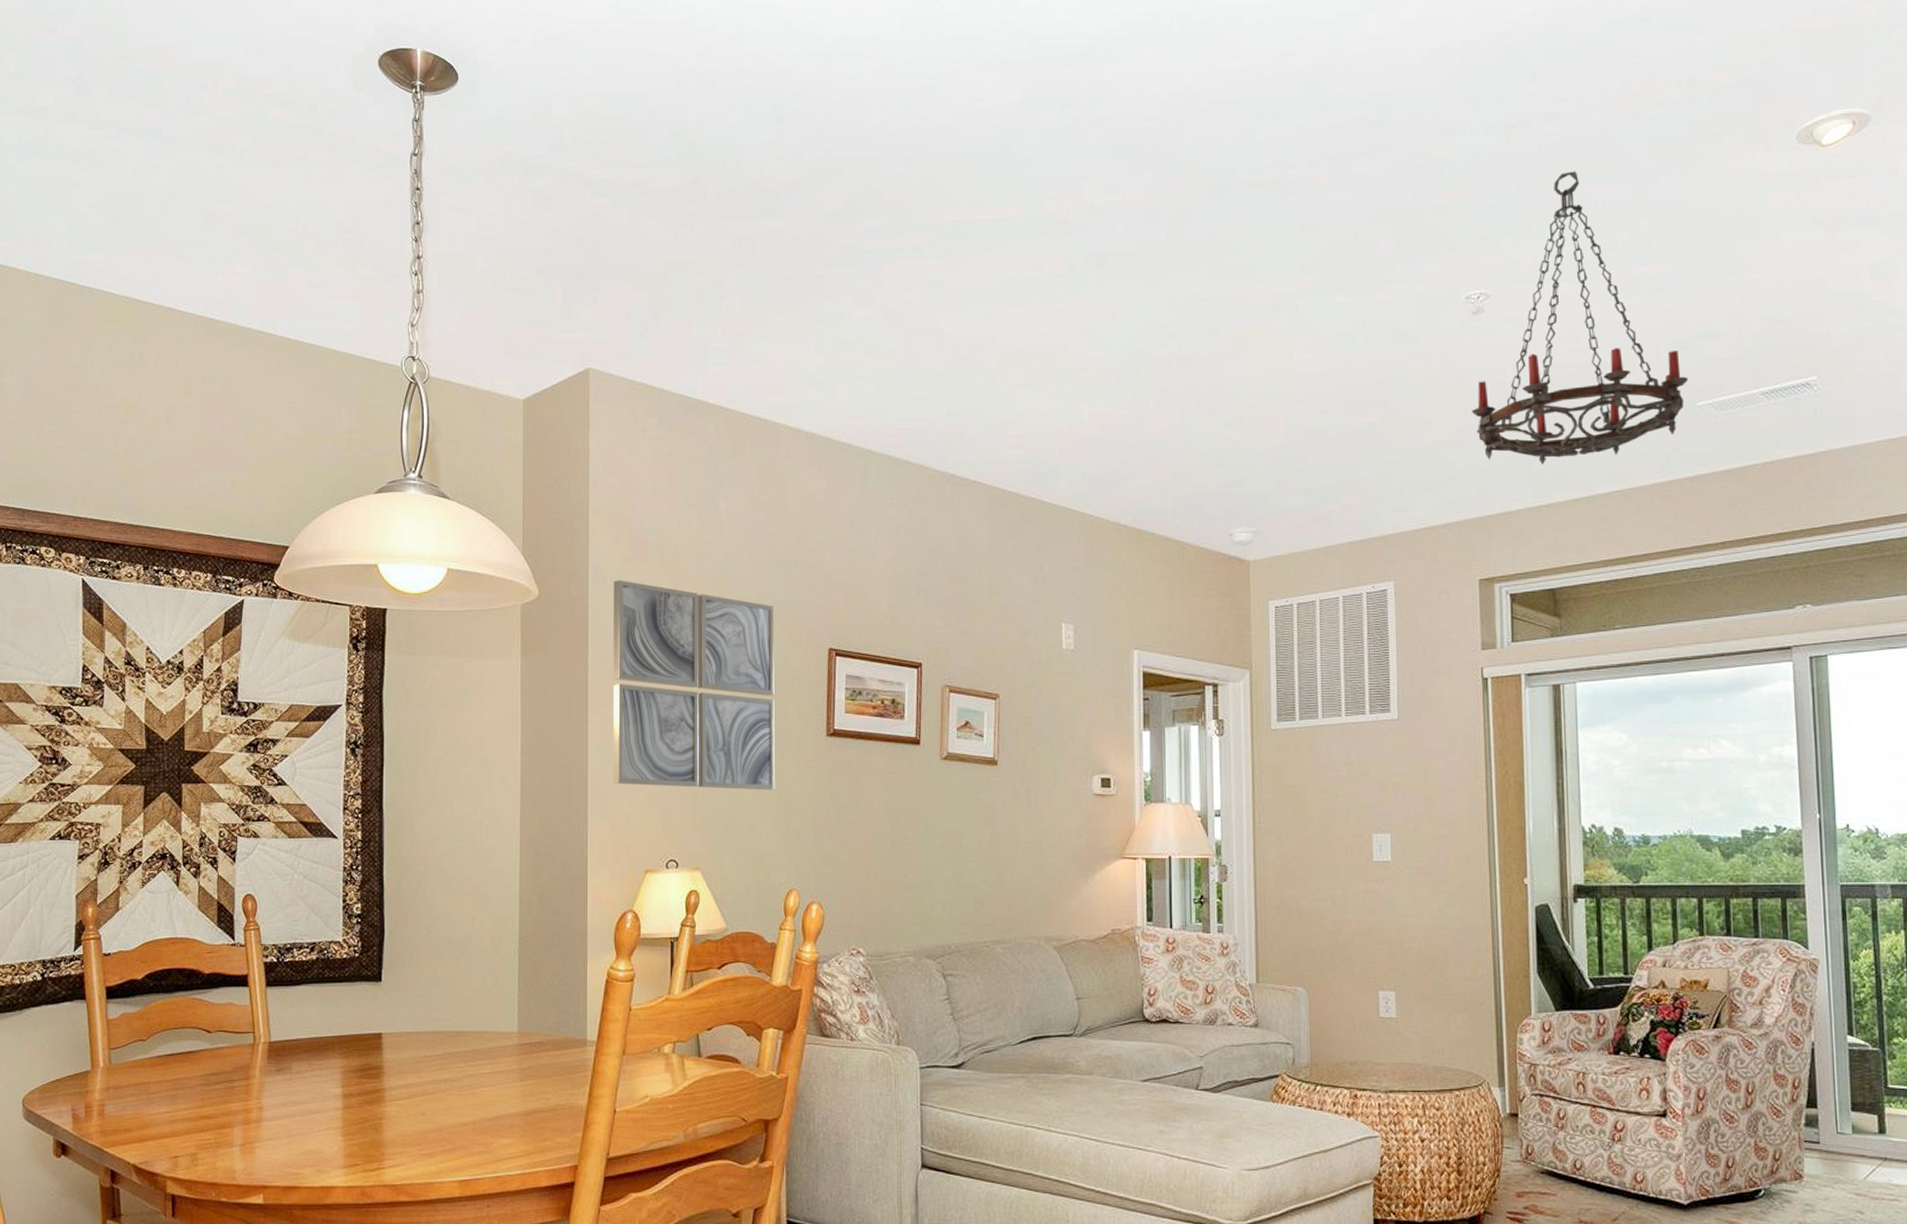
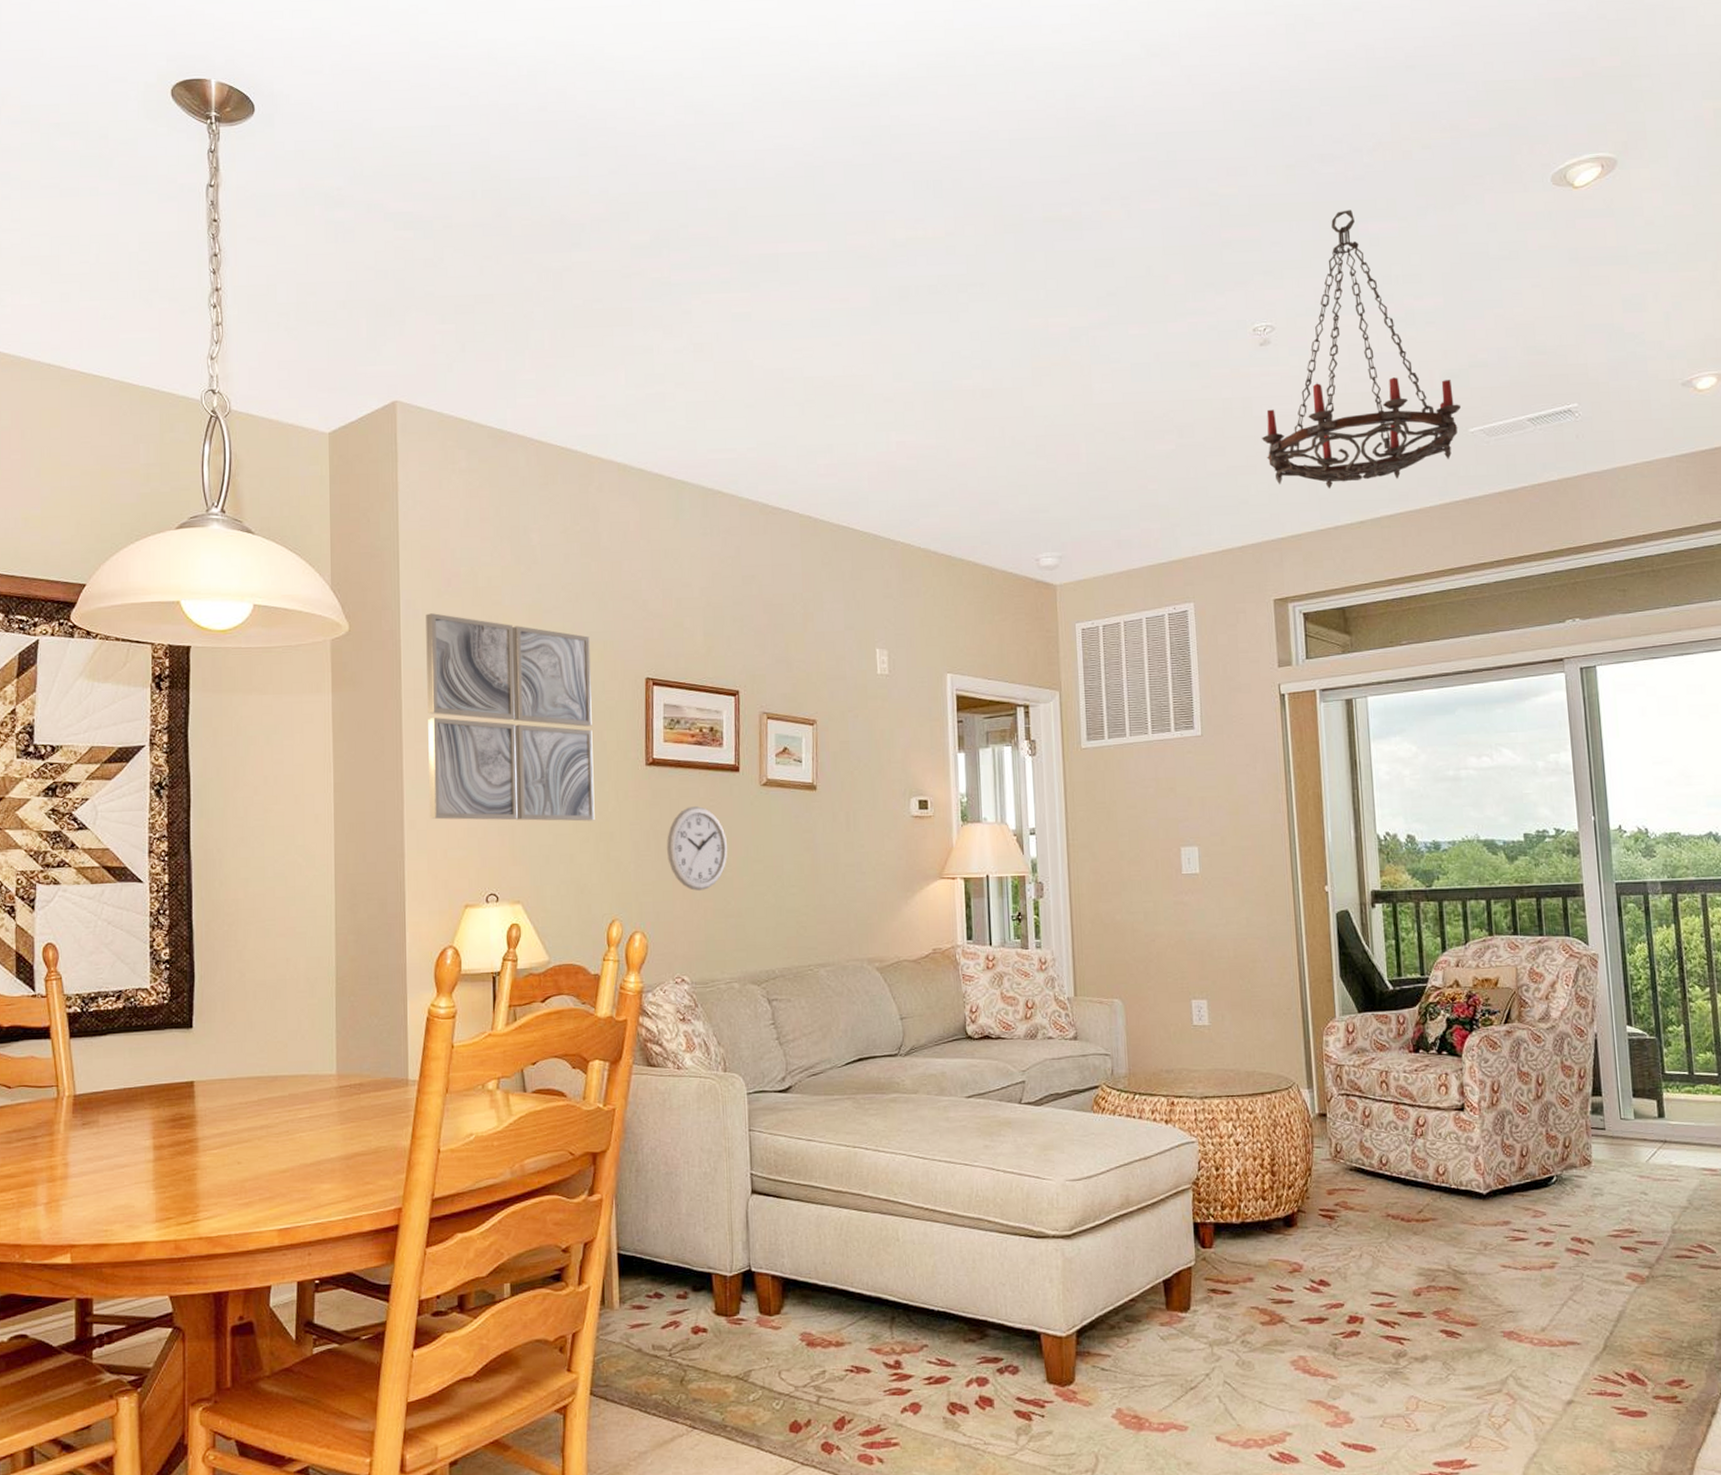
wall clock: none [845,778,907,863] -> present [666,806,728,891]

